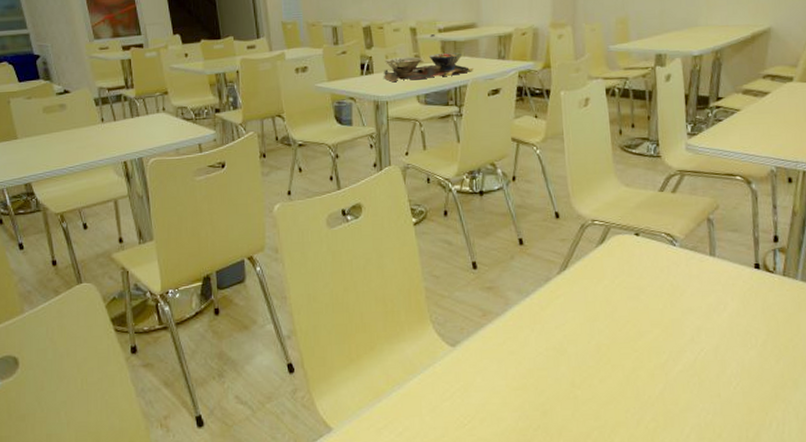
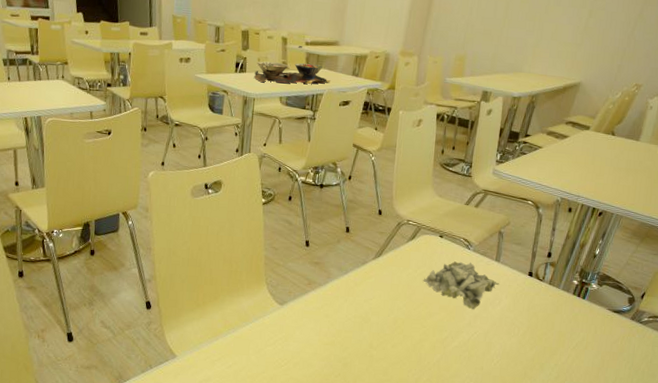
crumpled paper: none [624,262,720,320] -> present [423,261,499,309]

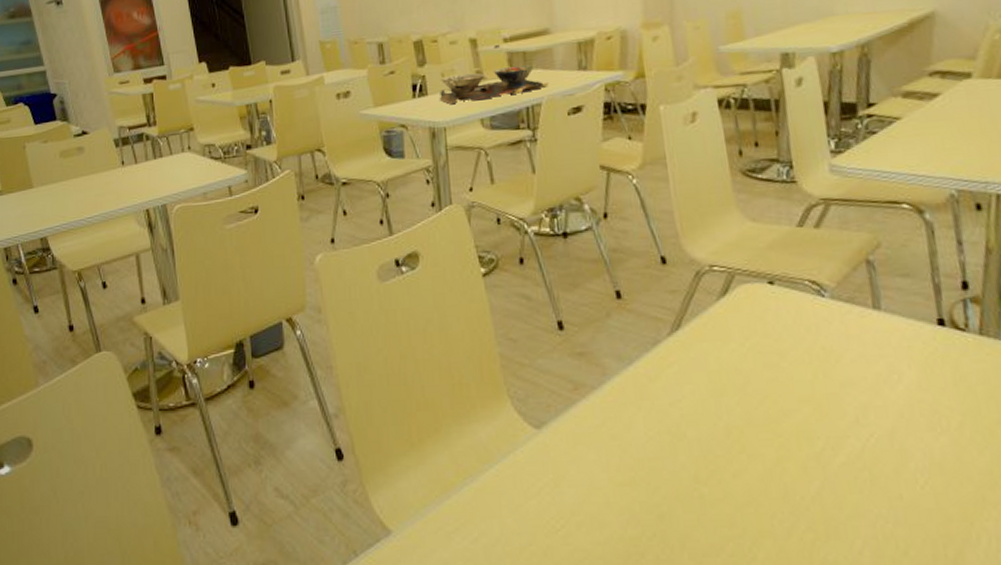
crumpled paper: present [423,261,499,309] -> none [758,318,891,395]

